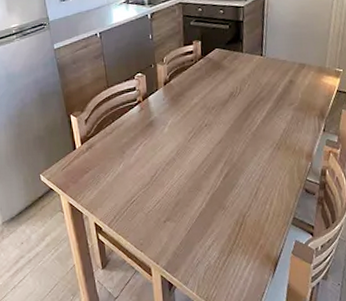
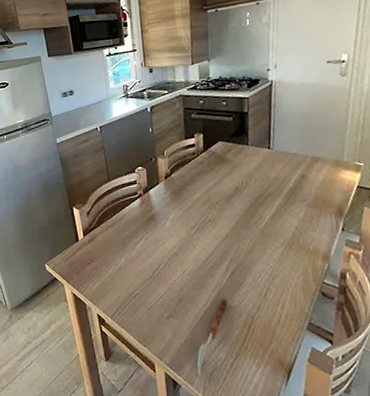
soupspoon: none [192,199,221,275] -> present [197,298,228,375]

